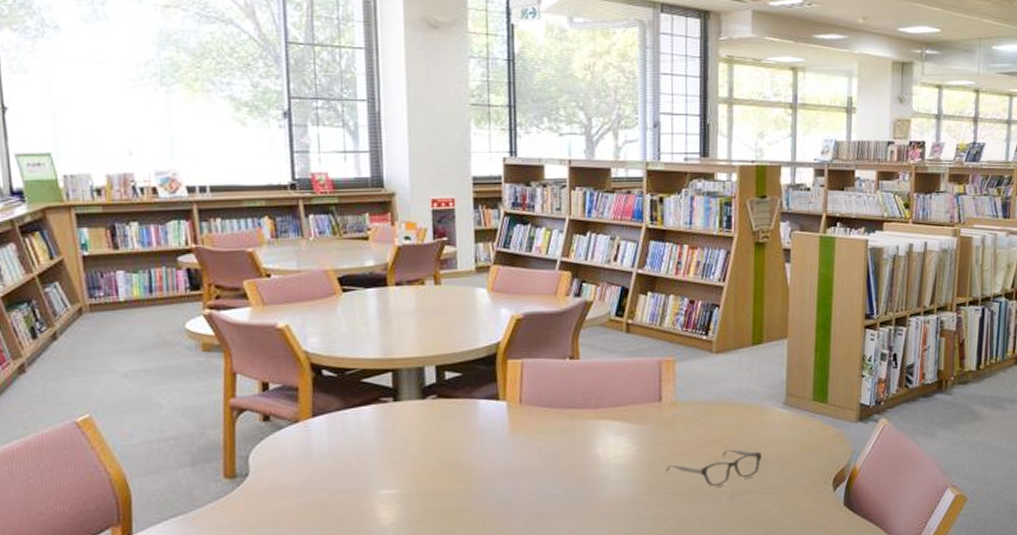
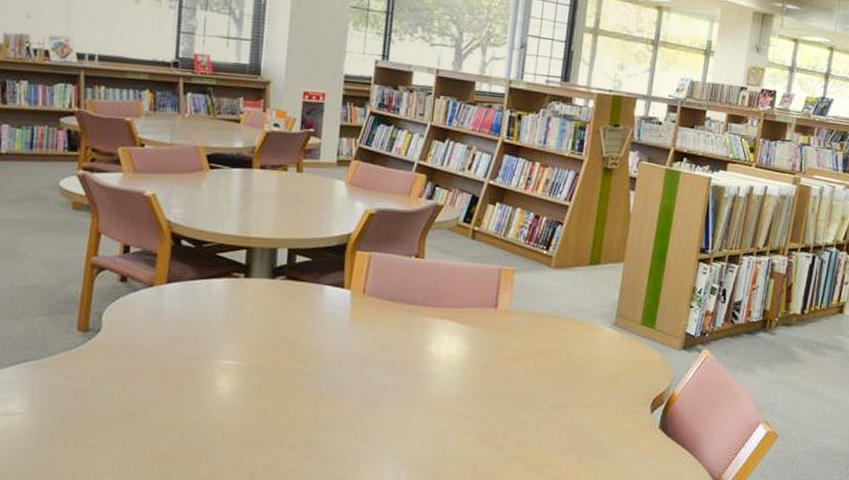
eyeglasses: present [666,449,762,487] -> none [493,361,586,396]

